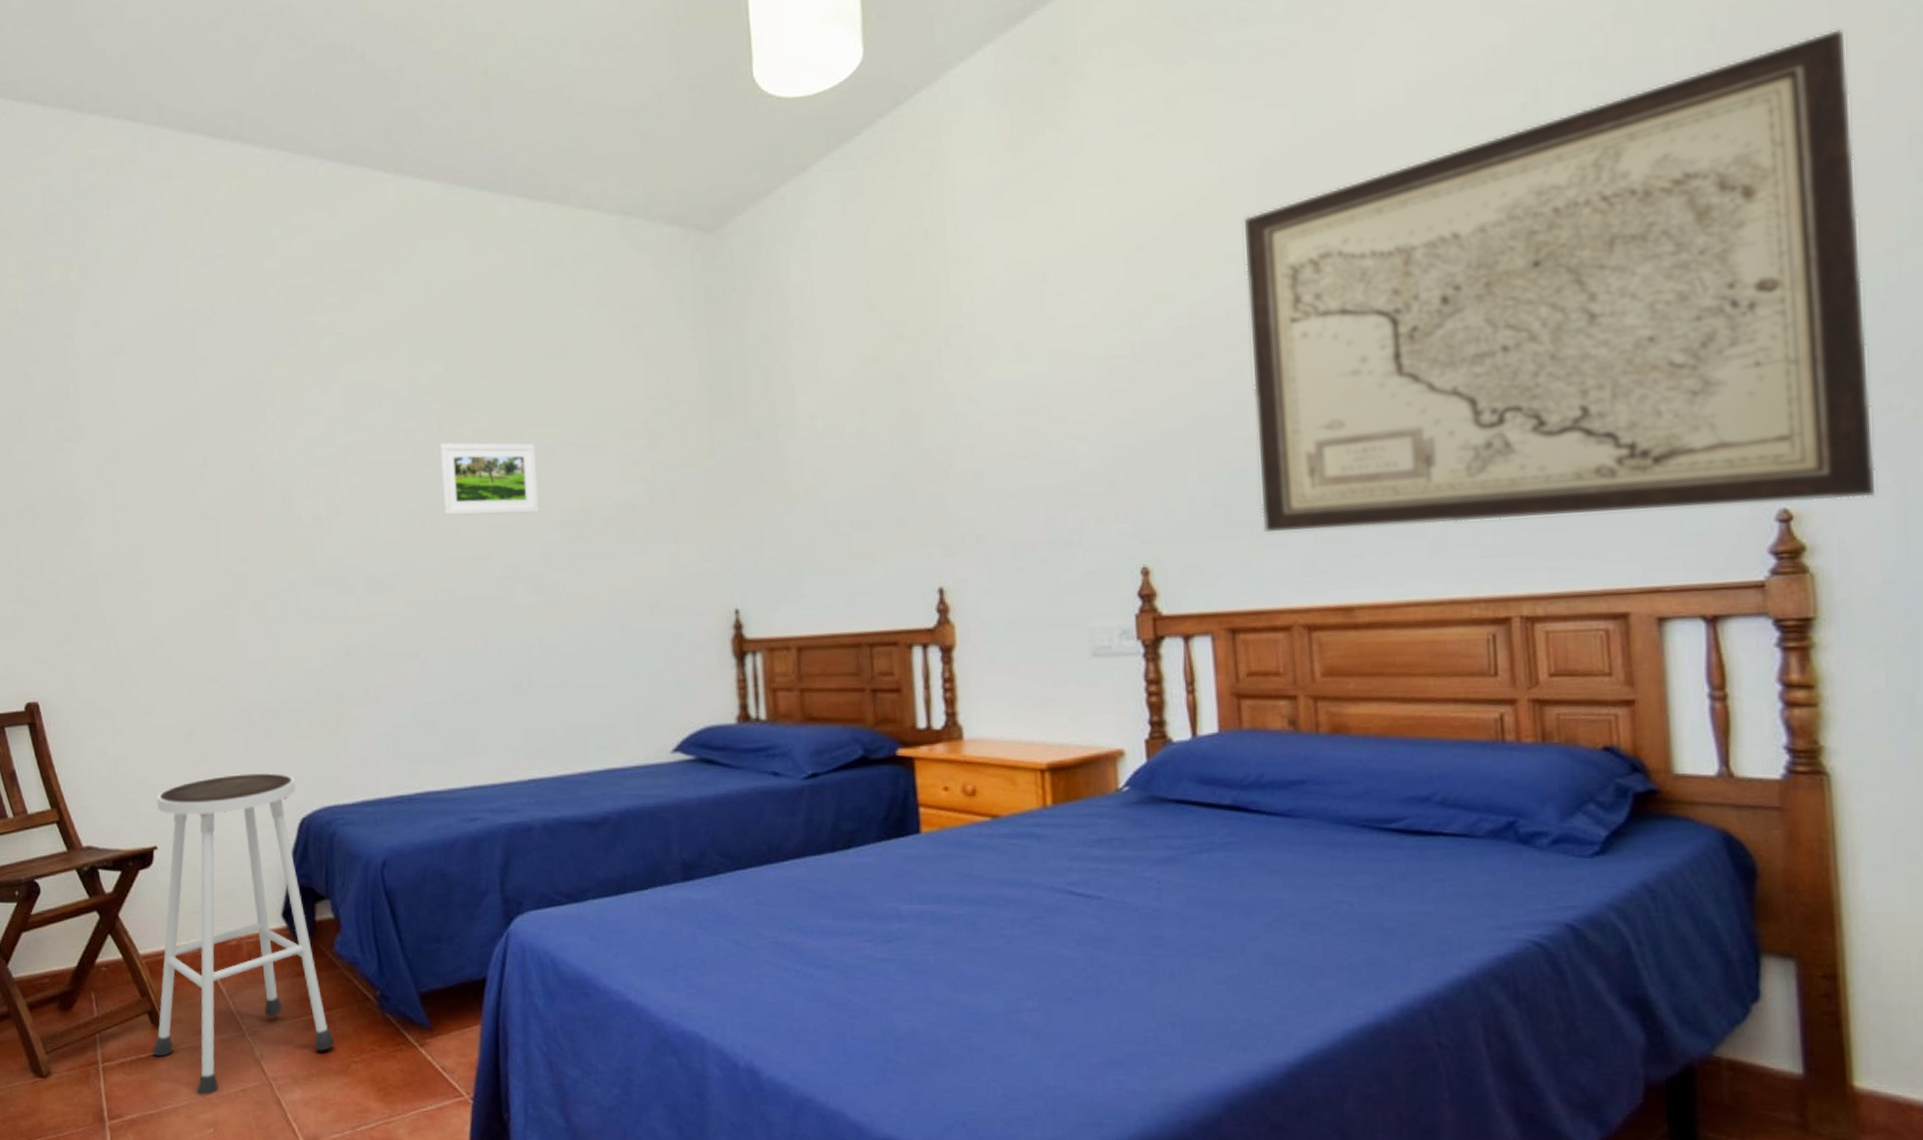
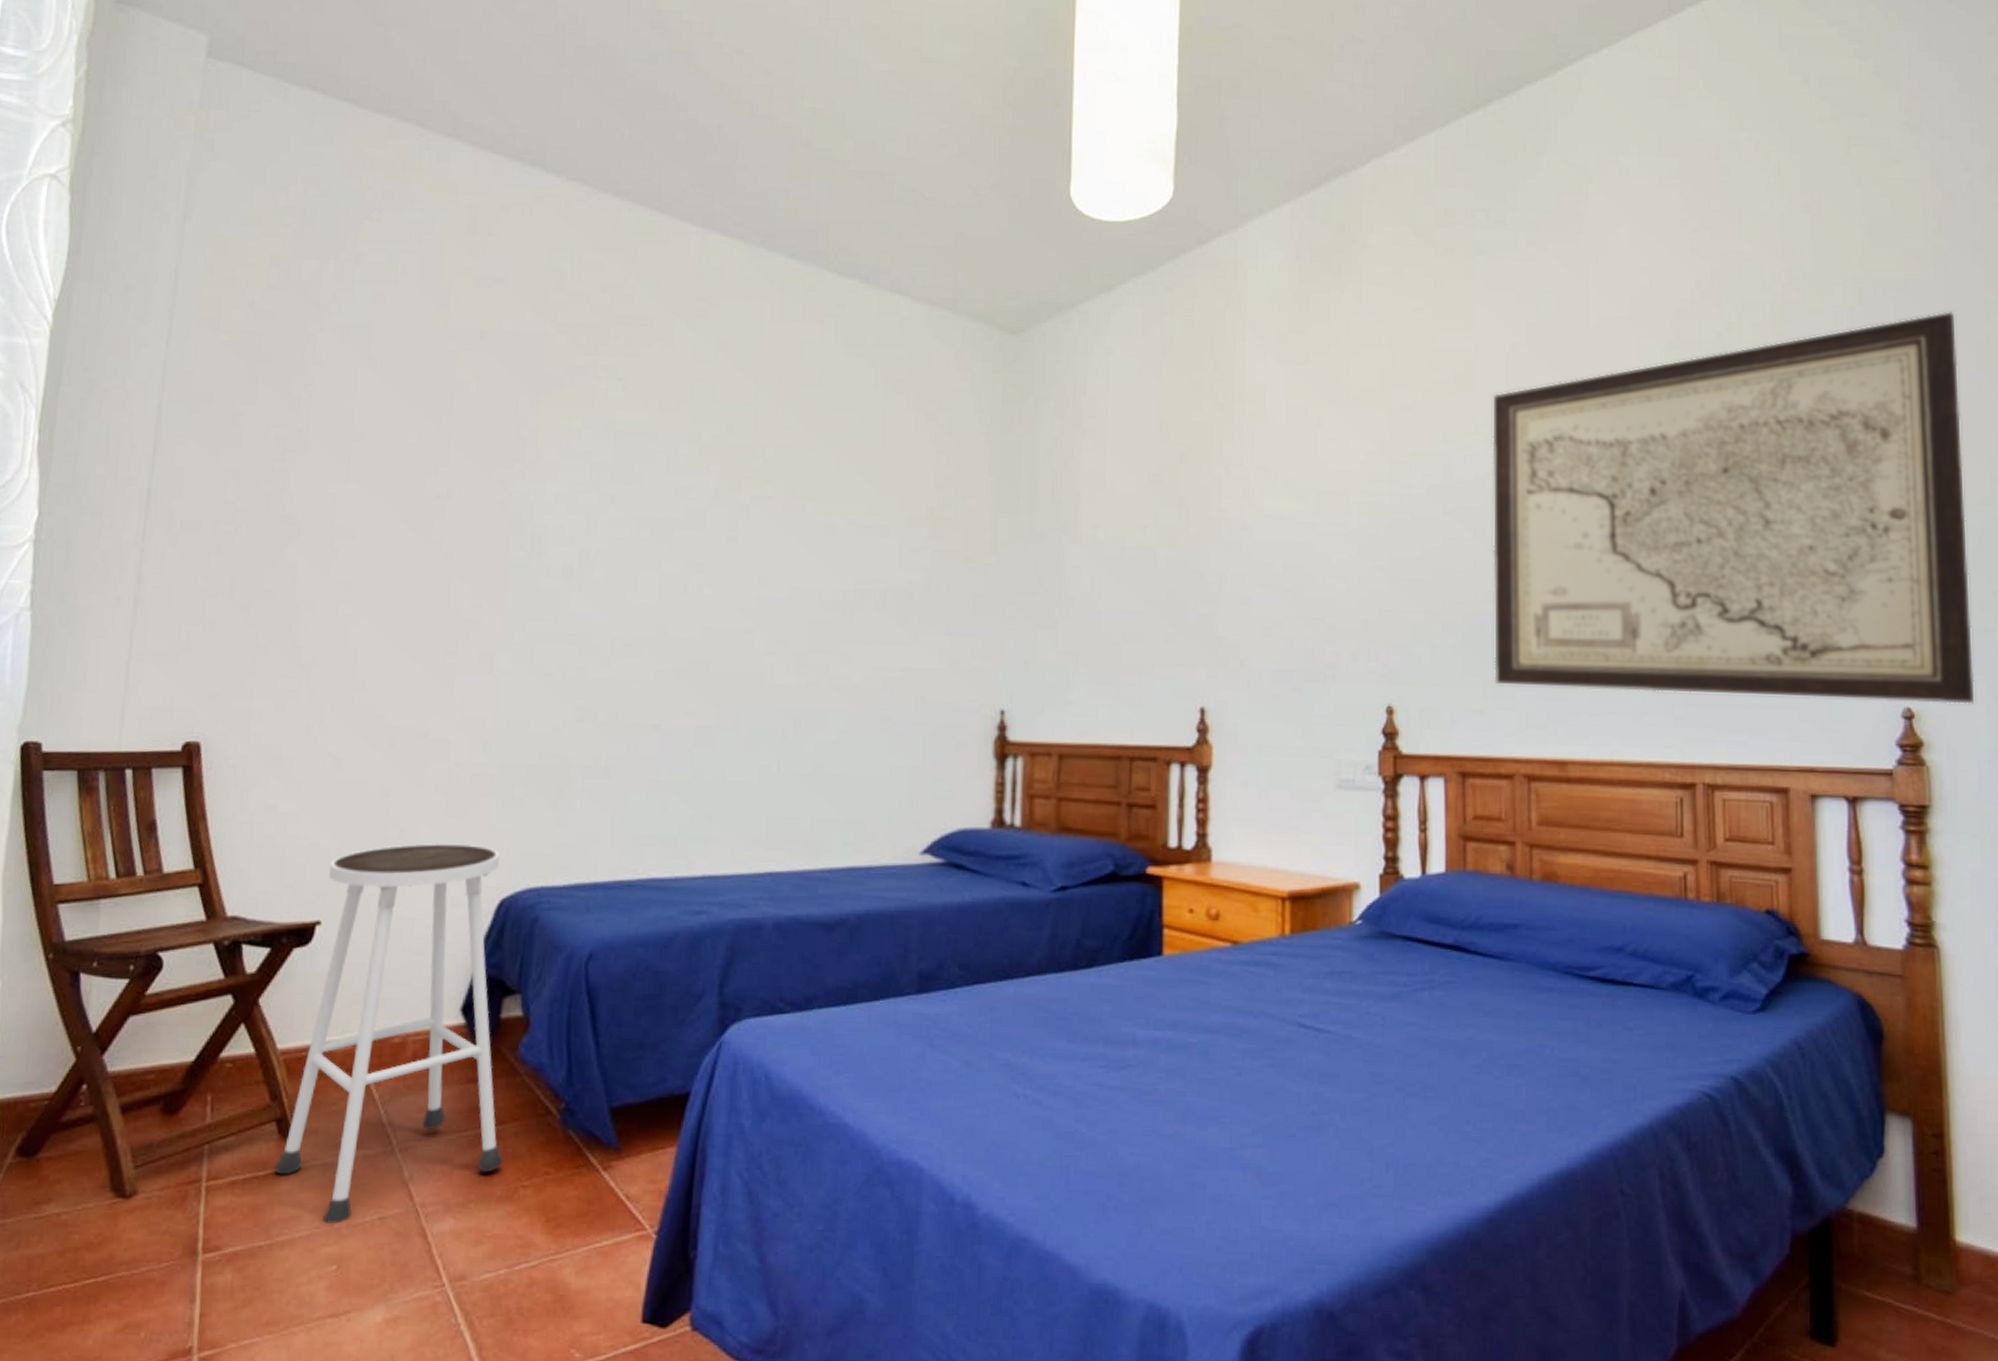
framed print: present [439,442,540,516] -> none [708,506,815,589]

